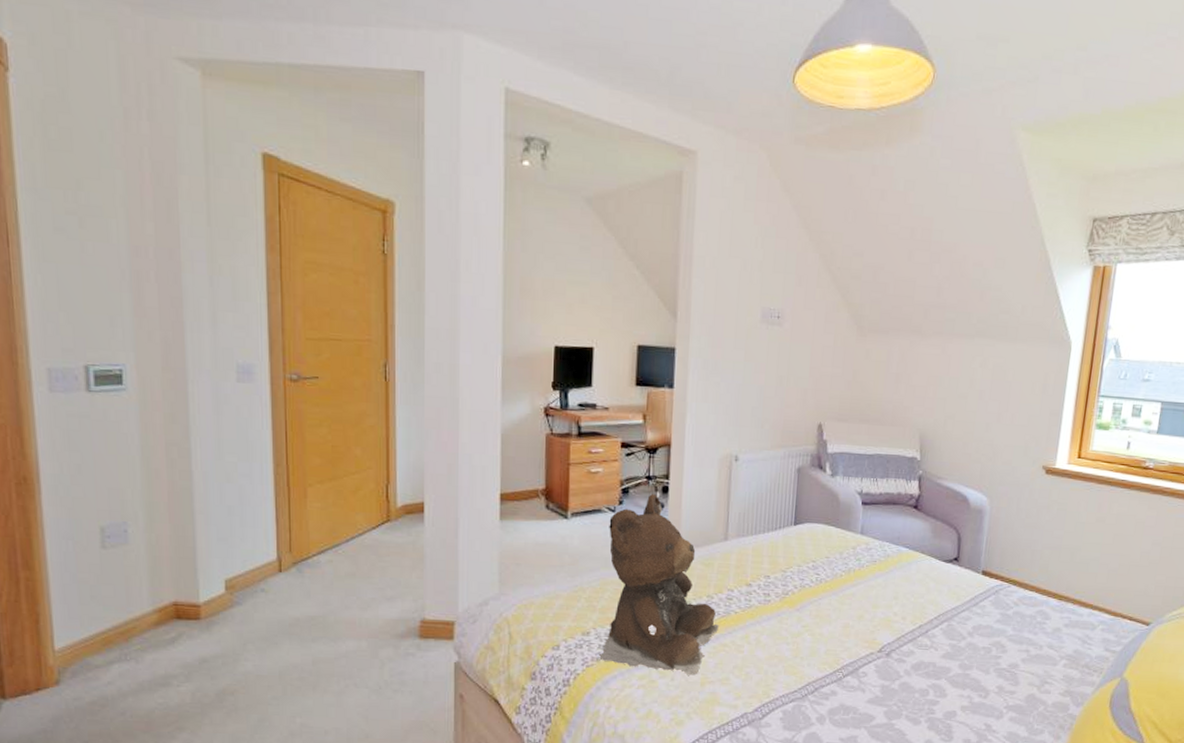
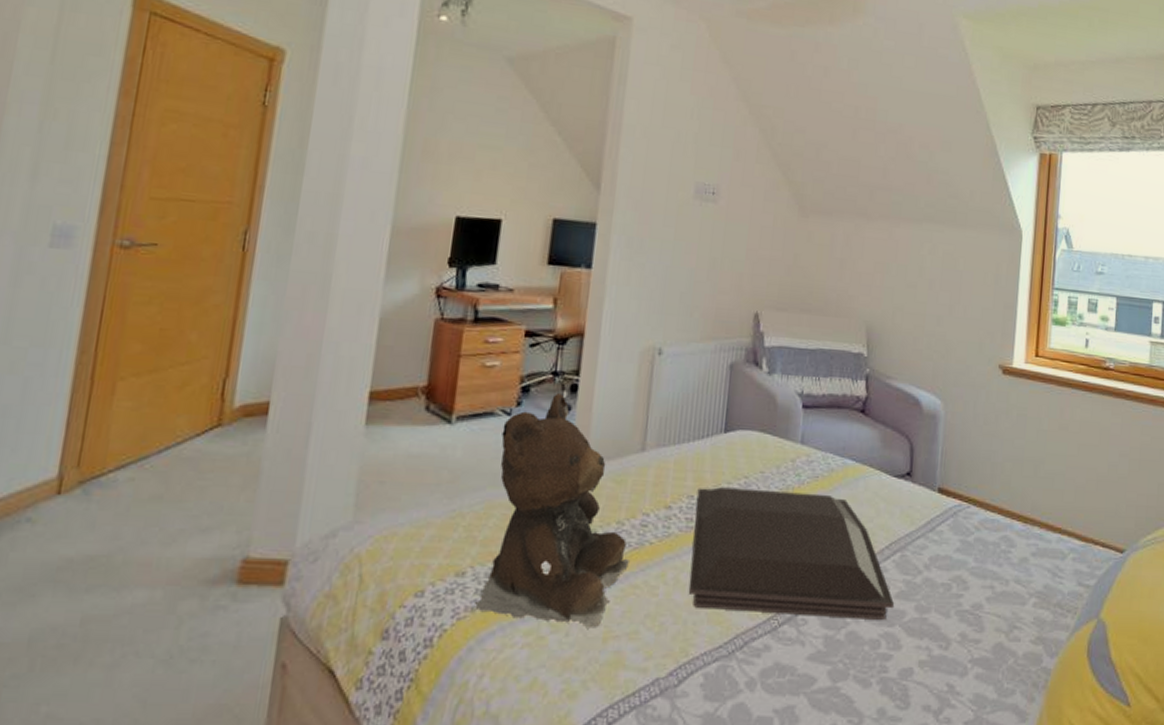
serving tray: none [768,569,942,674] -> present [689,487,895,620]

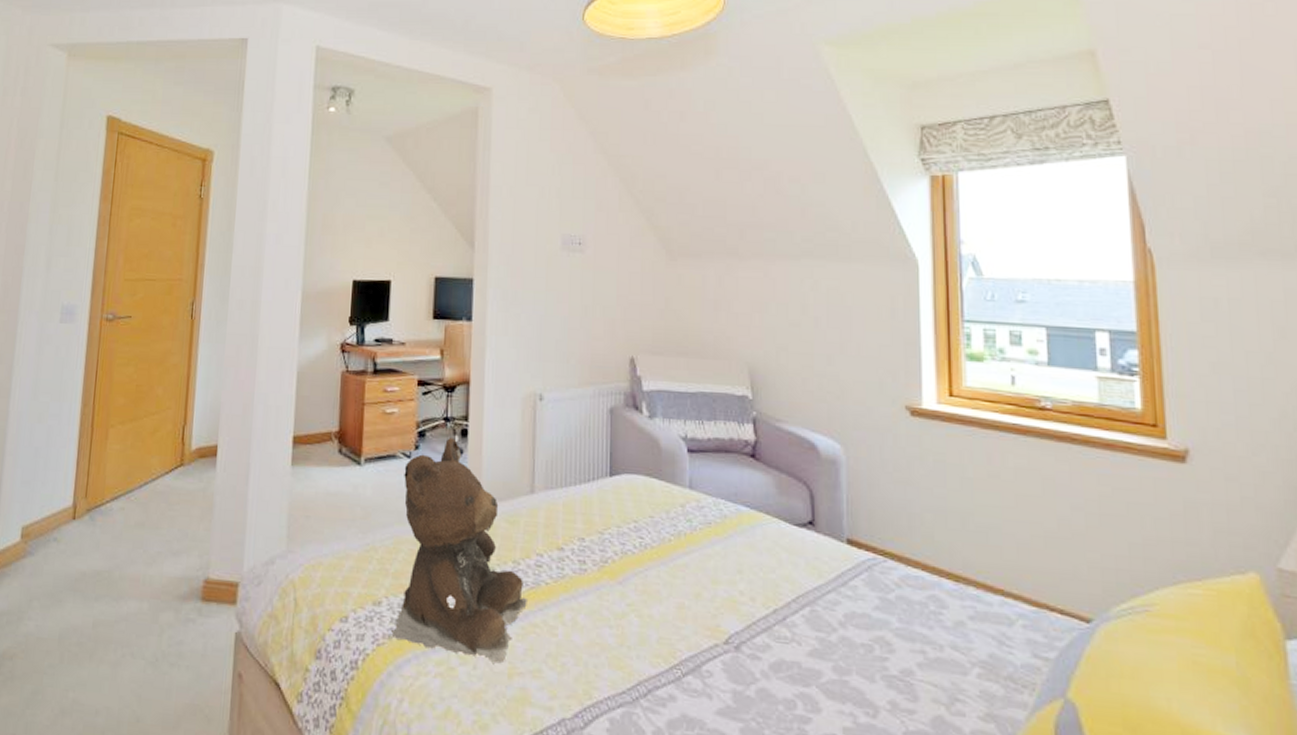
serving tray: present [689,487,895,620] -> none [587,530,809,679]

